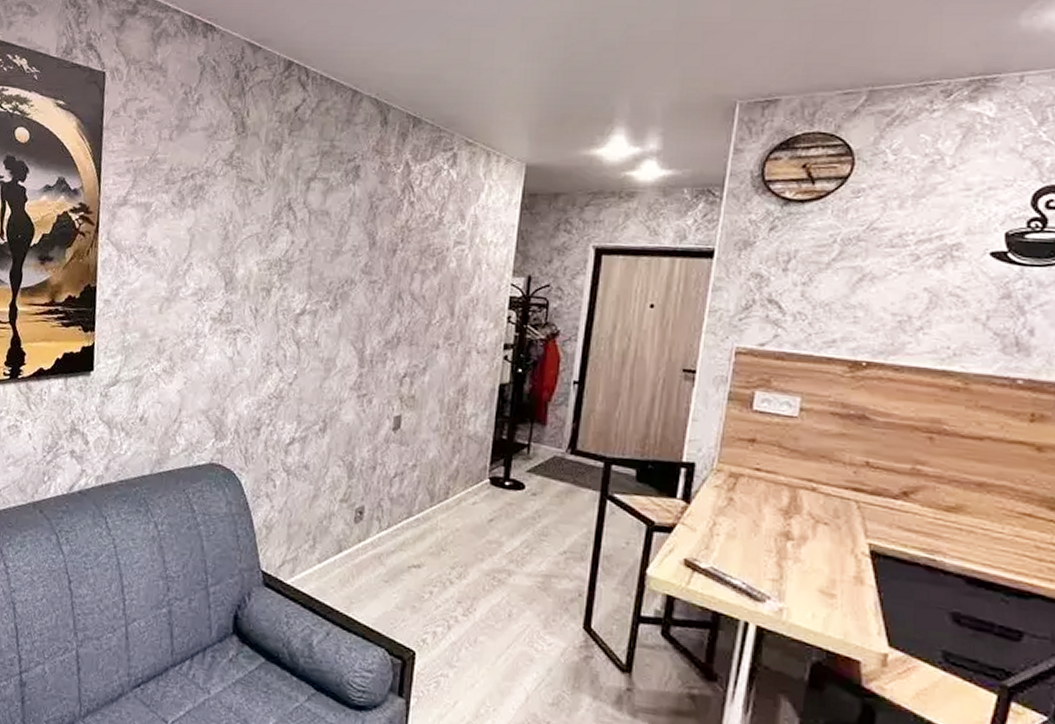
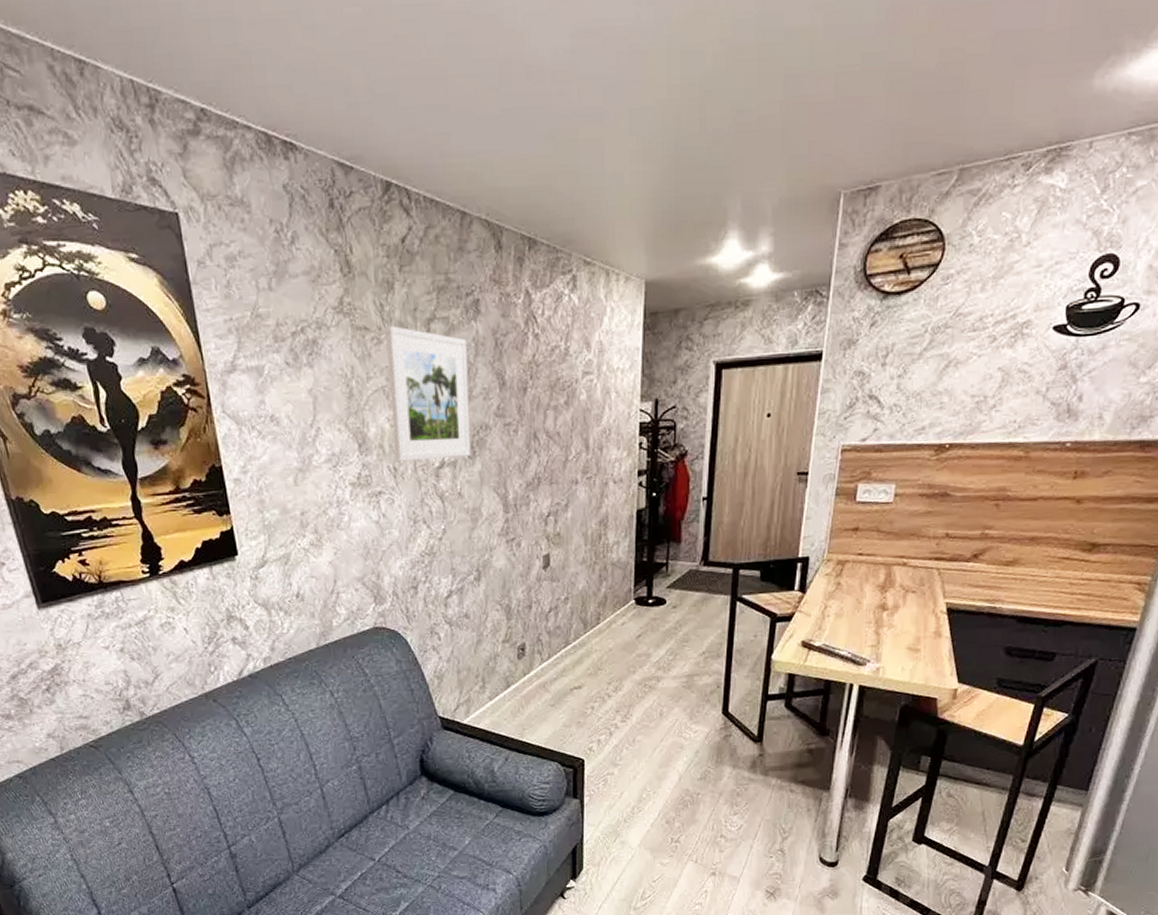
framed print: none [257,181,343,307] -> present [386,326,471,462]

